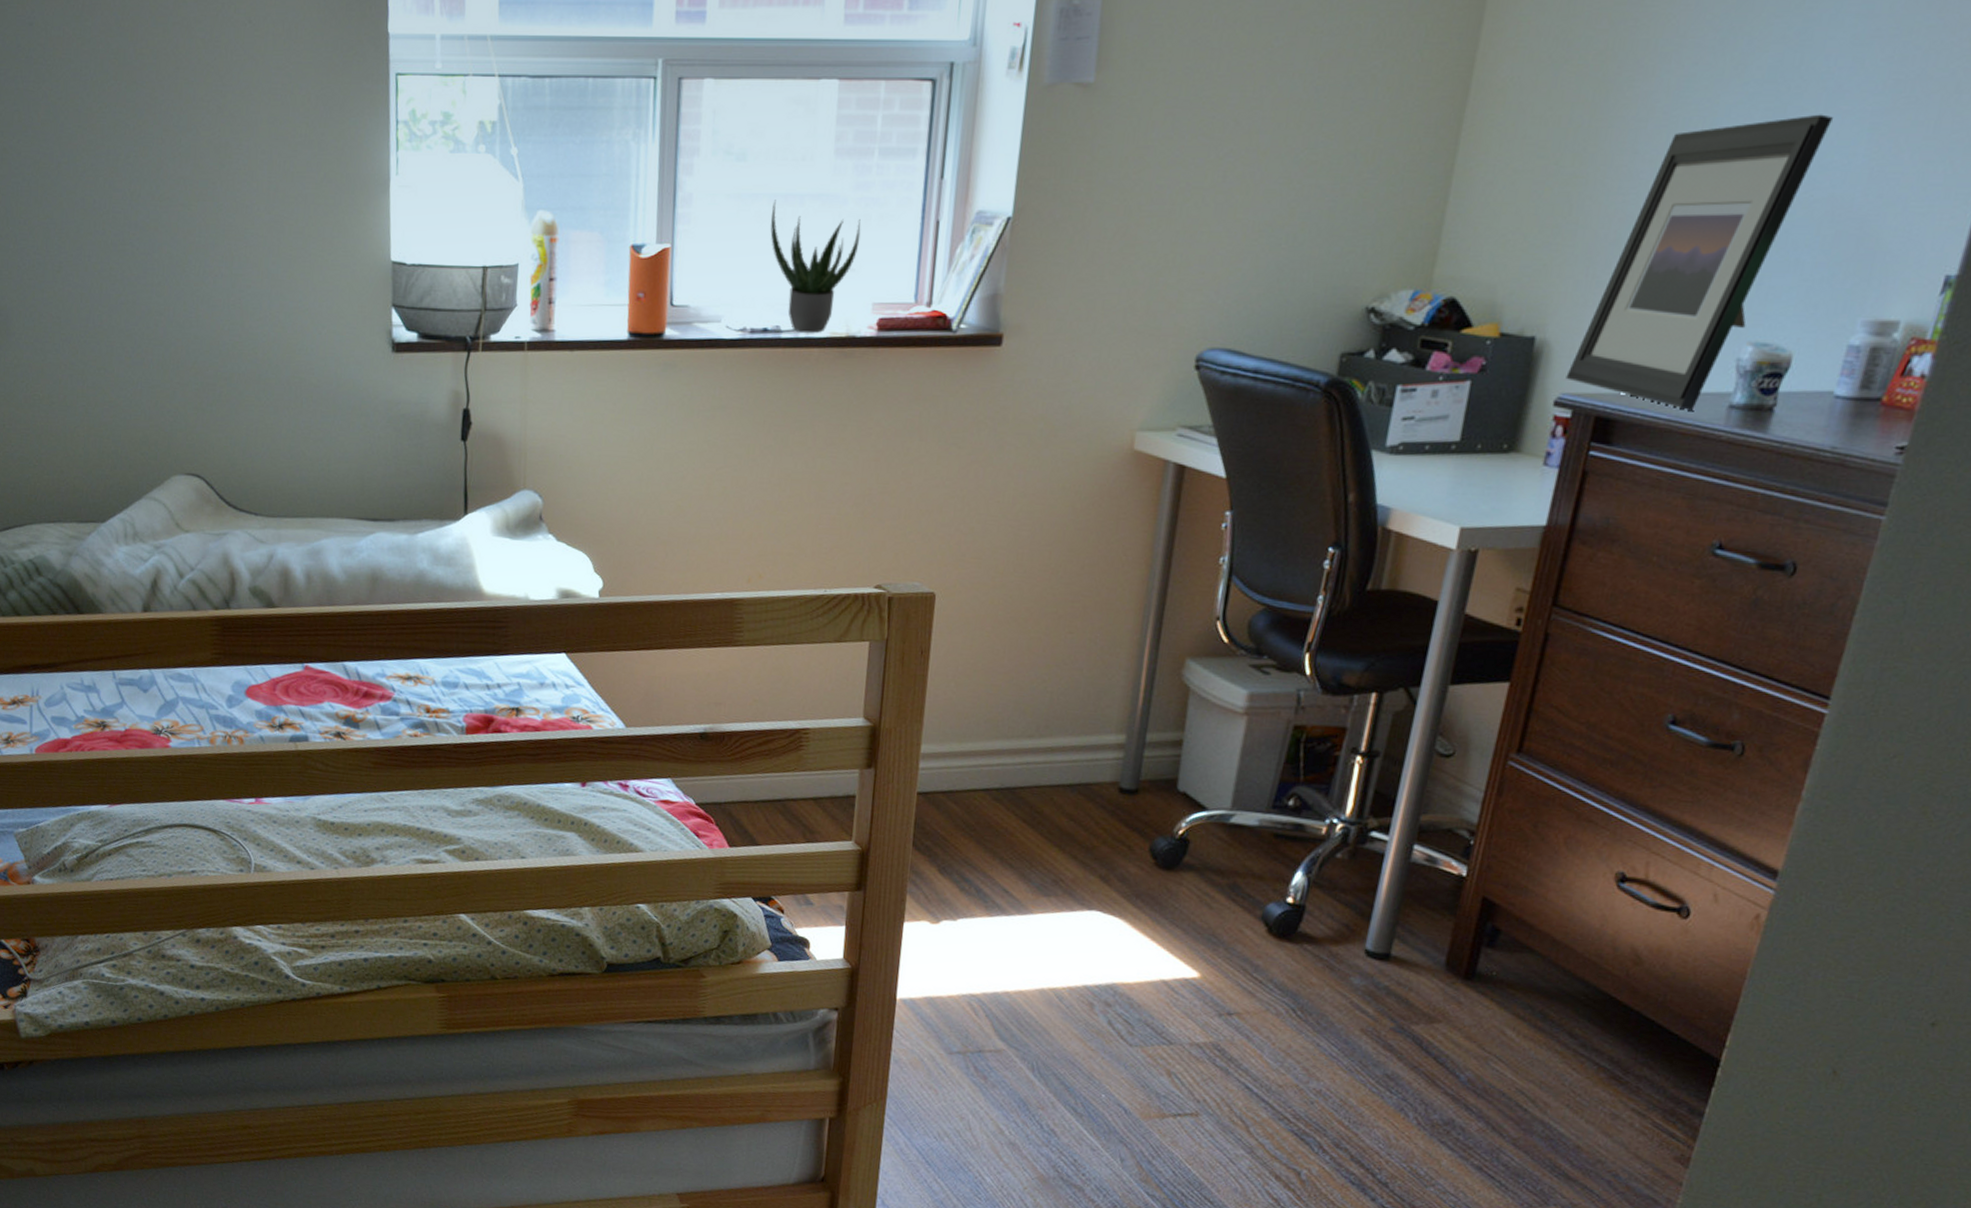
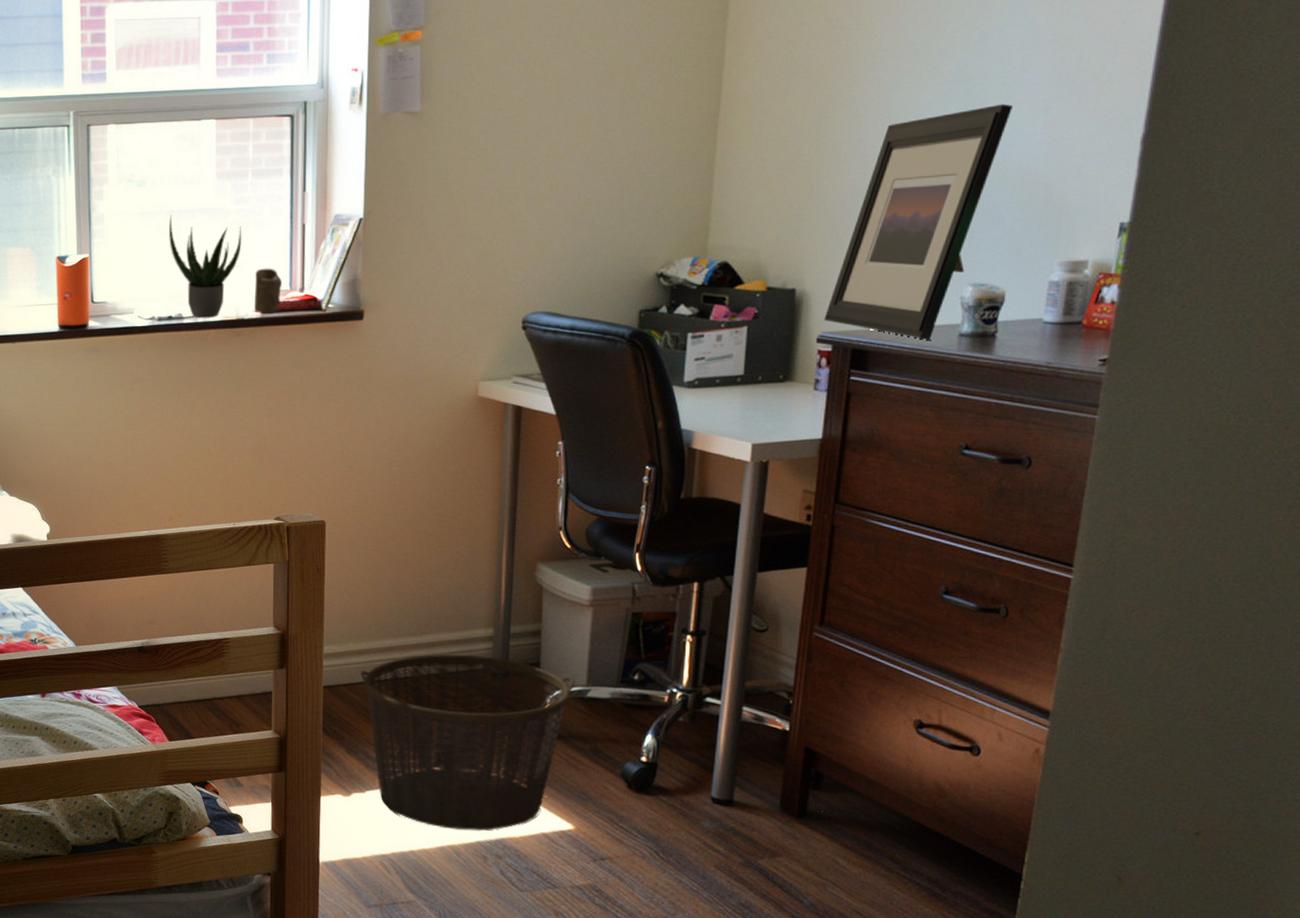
candle: none [869,274,907,332] -> present [255,268,283,313]
basket: none [962,761,1218,973] -> present [360,654,576,830]

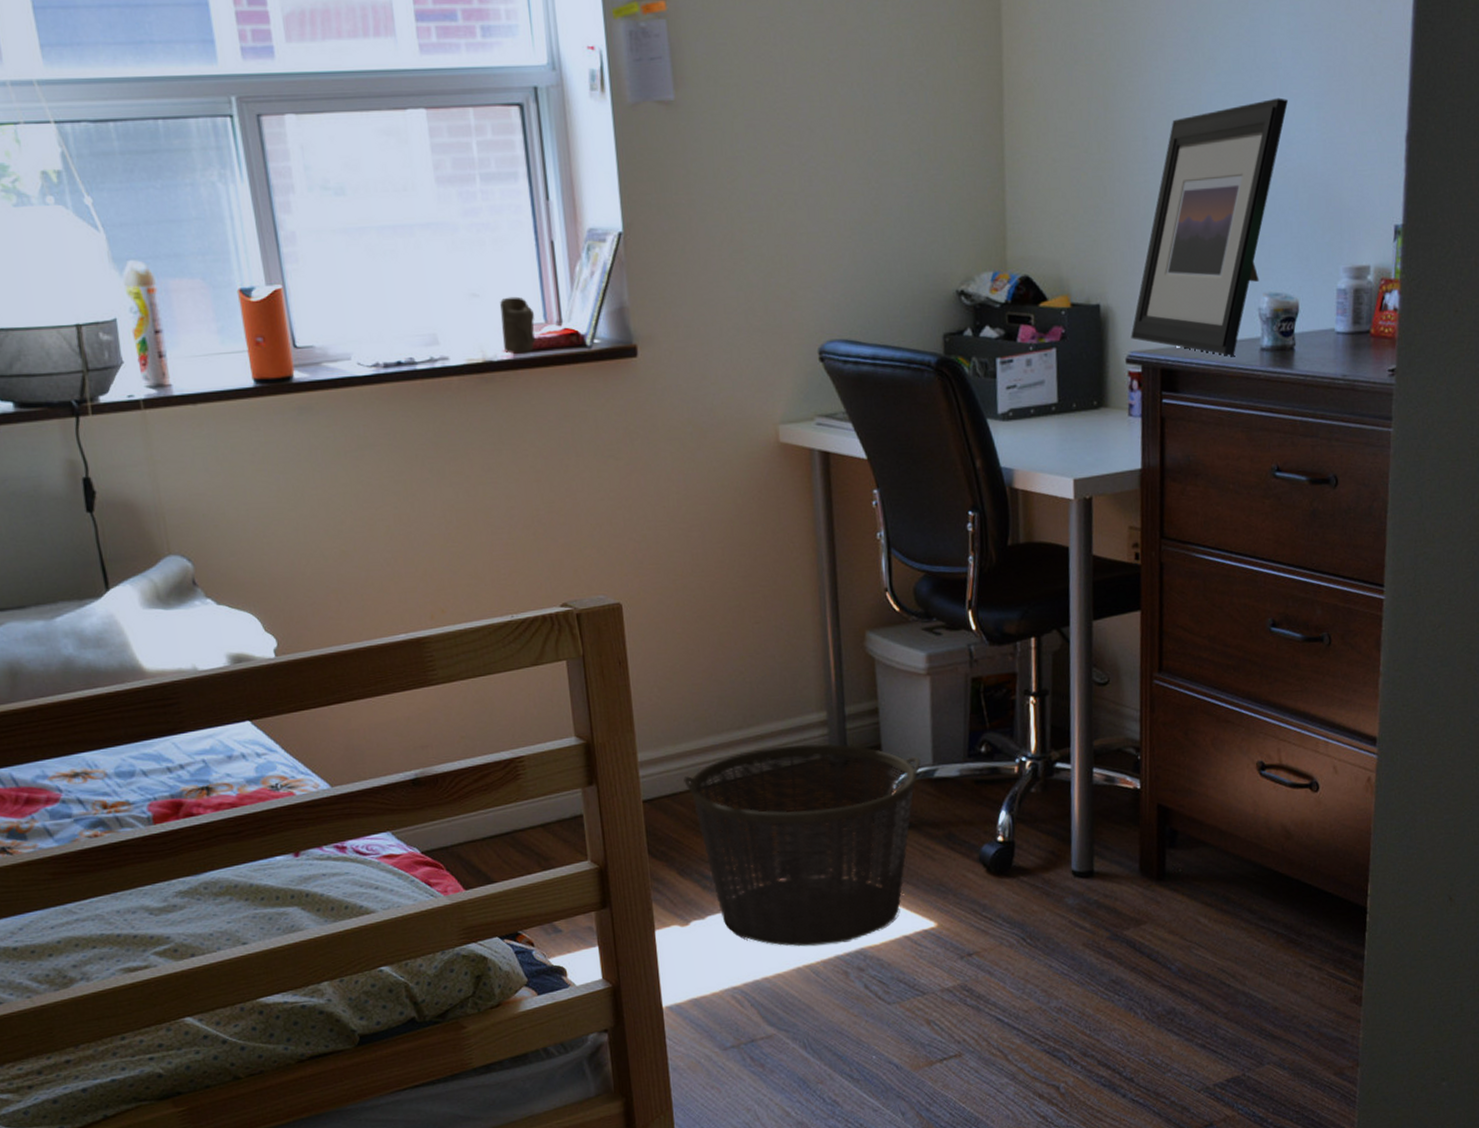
potted plant: present [169,215,242,319] -> none [382,232,479,363]

